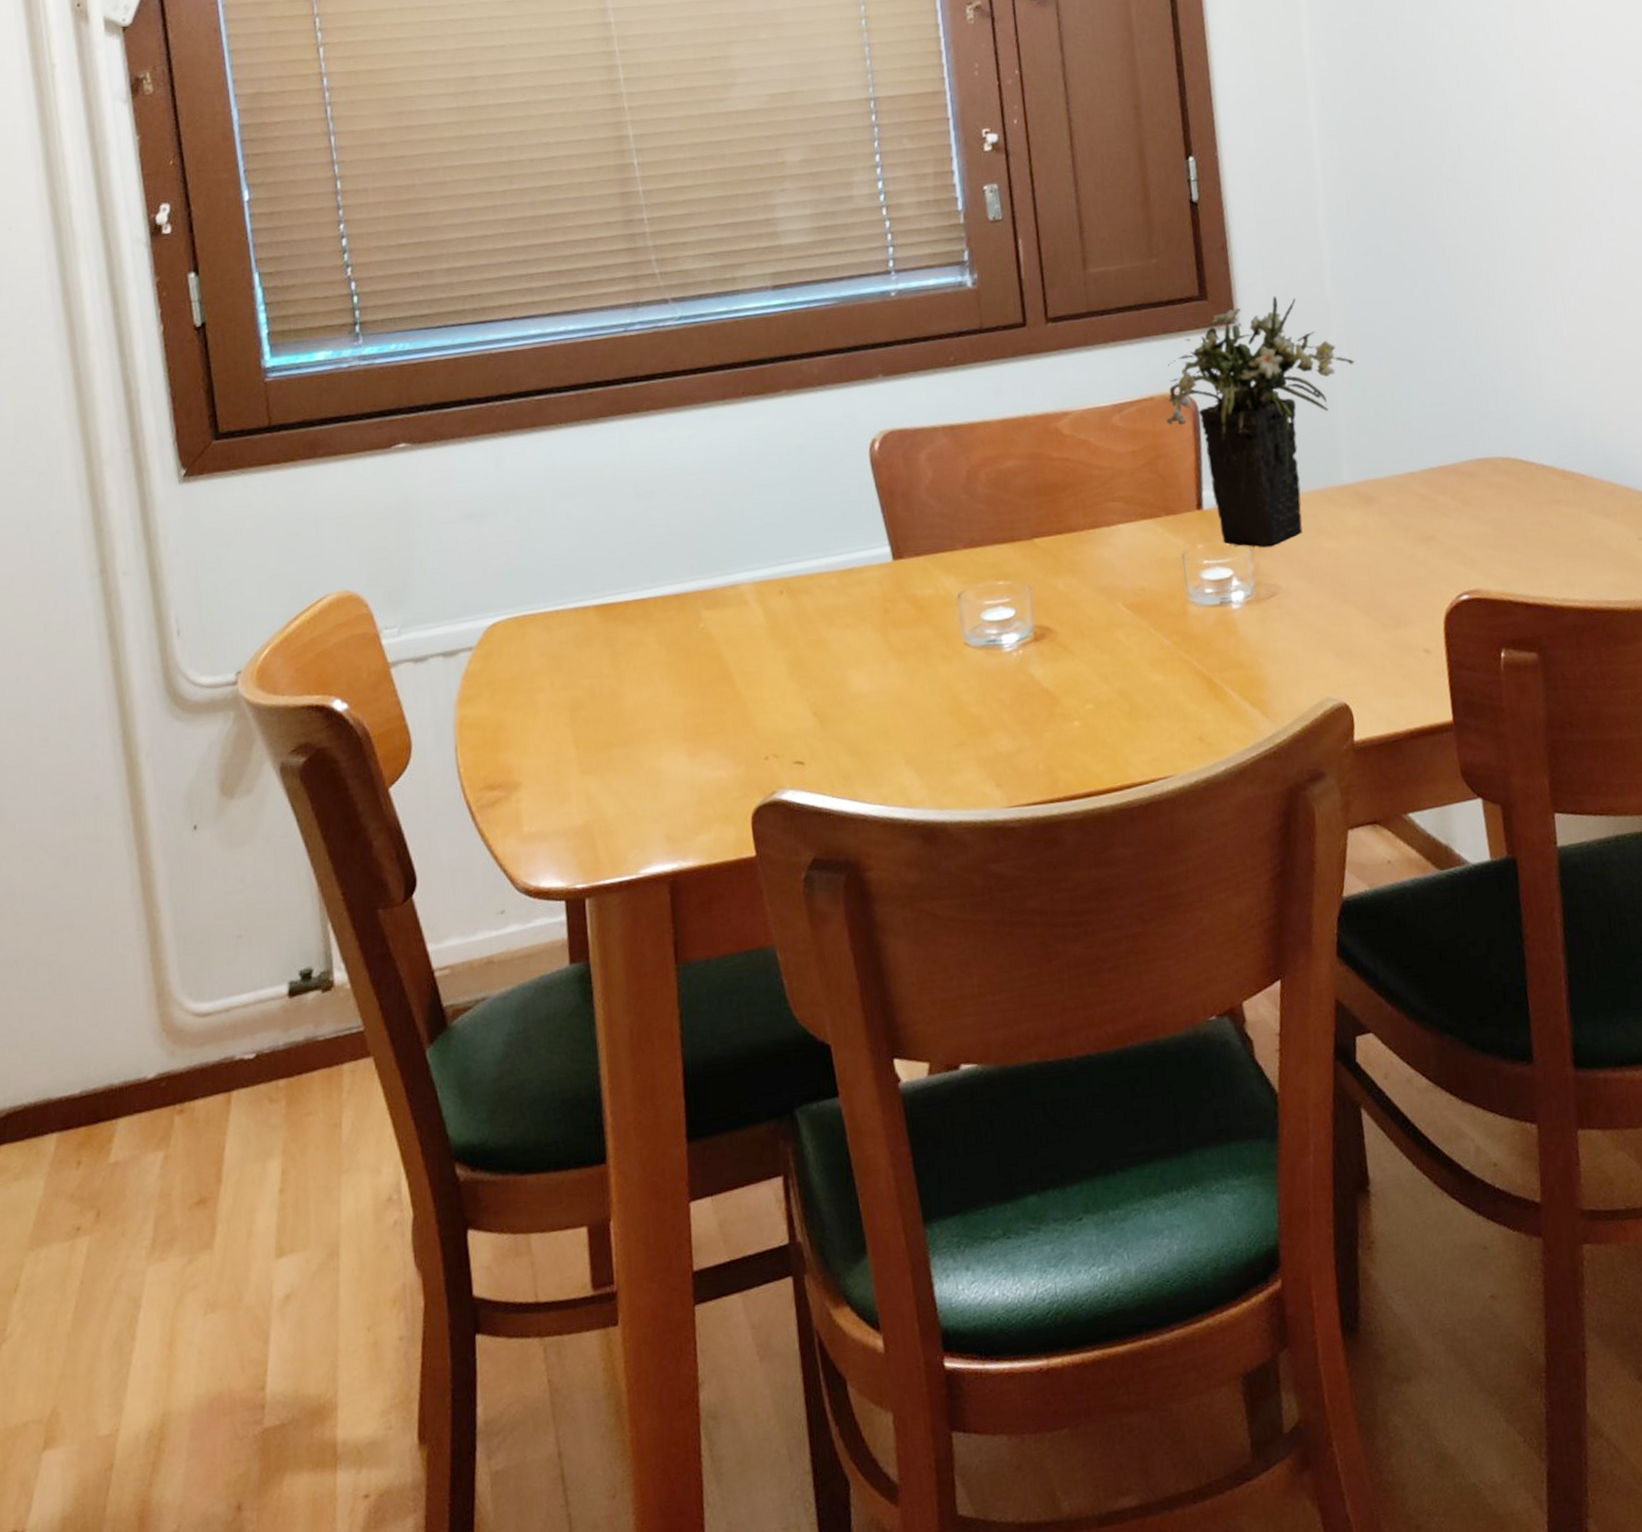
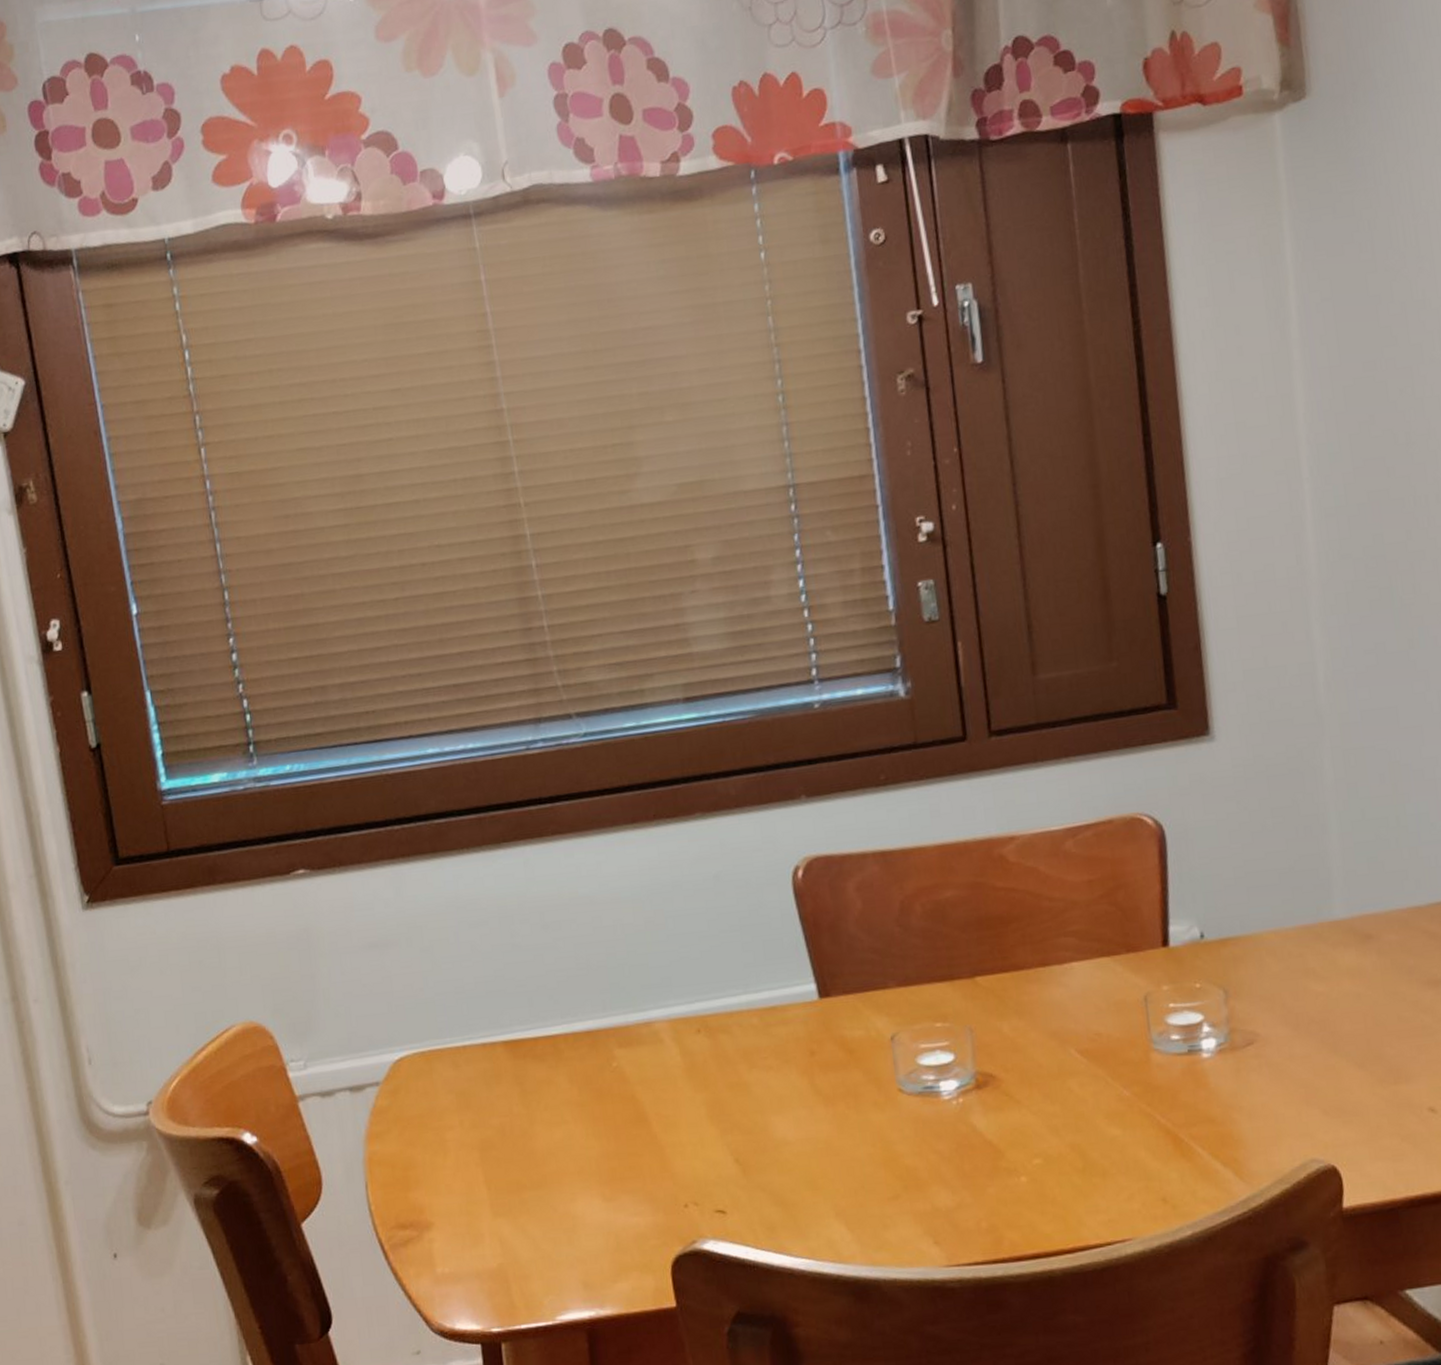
flower arrangement: present [1166,296,1355,548] -> none [1127,703,1353,991]

